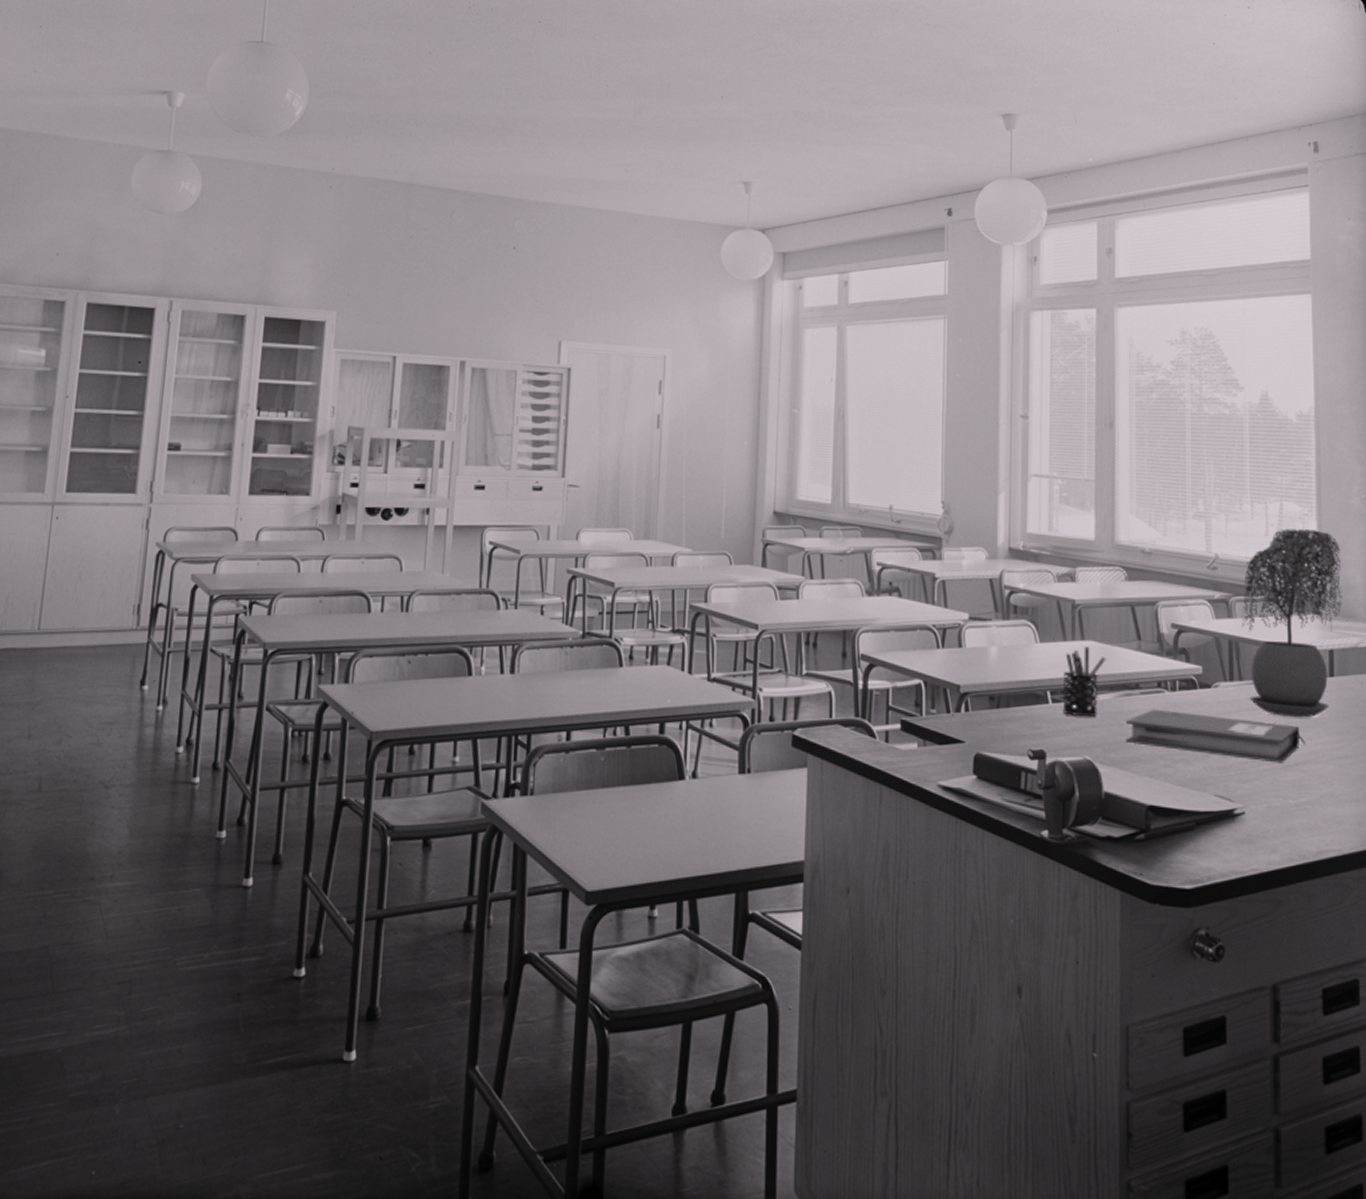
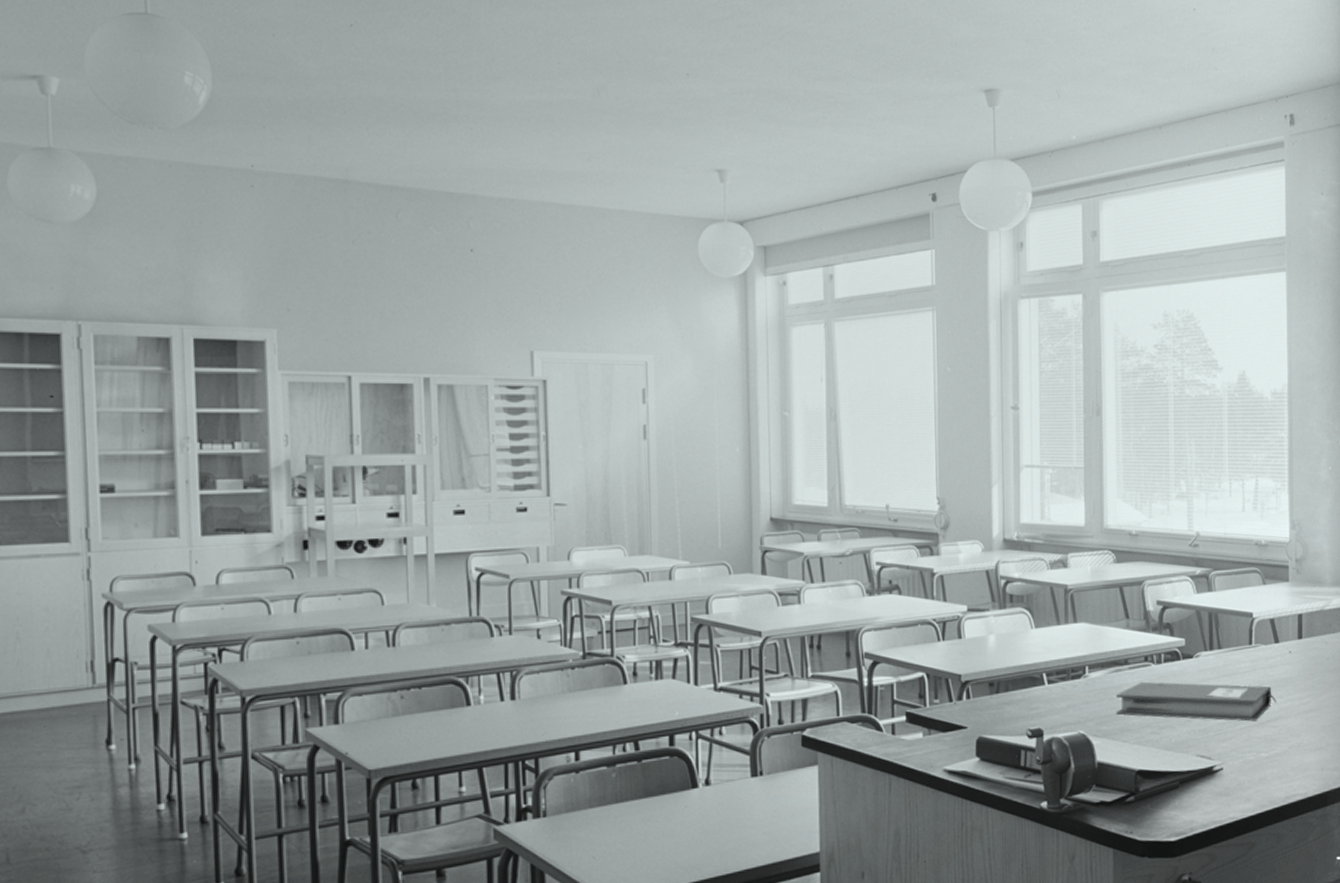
pen holder: present [1062,647,1106,716] -> none [1058,628,1097,694]
potted plant: present [1242,529,1342,718] -> none [1220,503,1311,679]

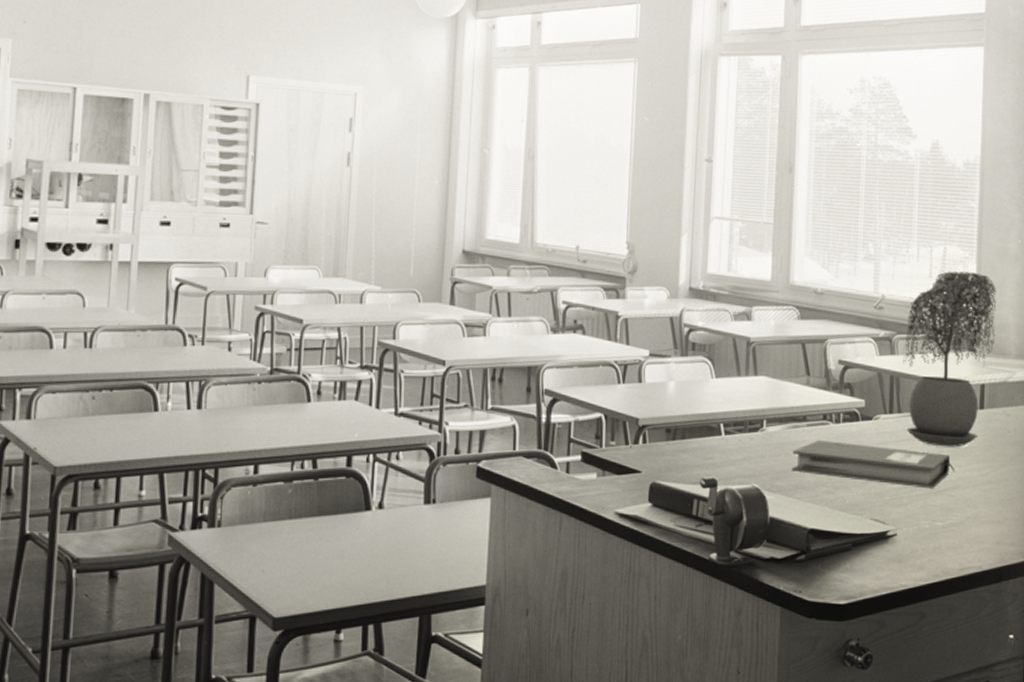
potted plant: none [1220,503,1311,679] -> present [903,271,997,447]

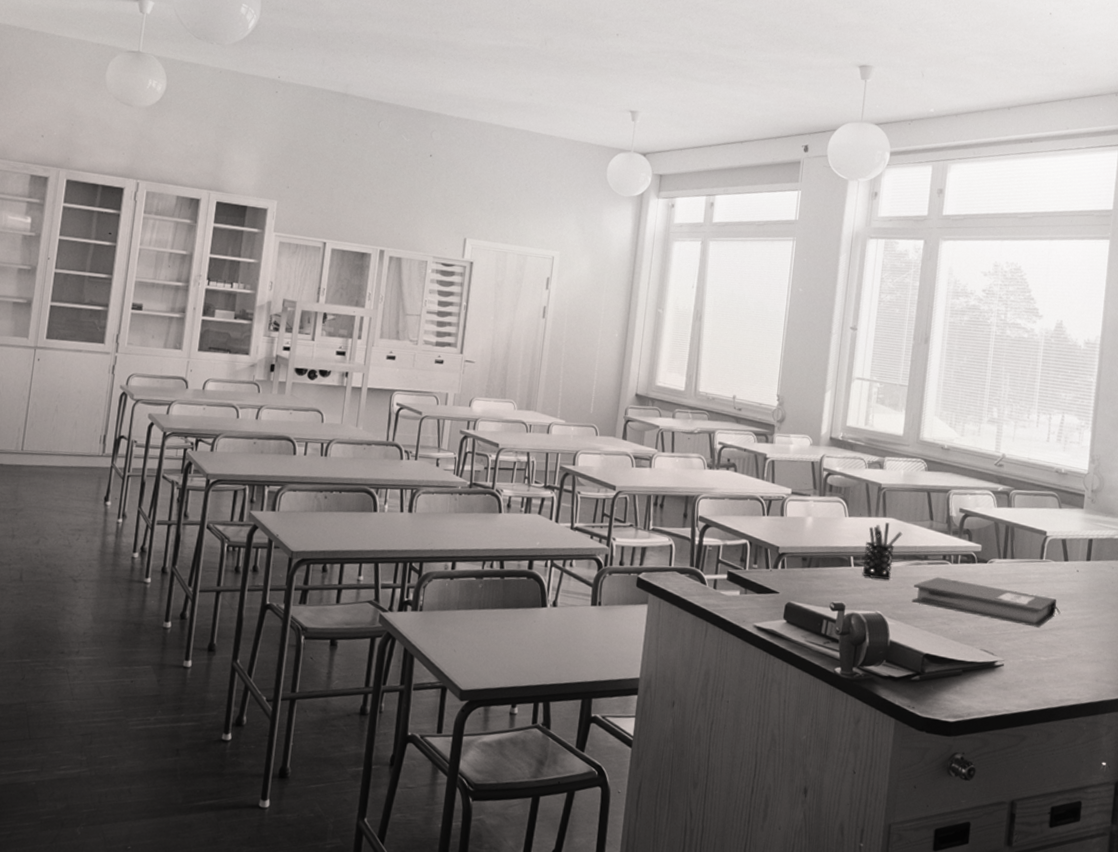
pen holder: none [734,382,777,447] -> present [862,522,903,580]
potted plant: present [903,271,997,447] -> none [1018,437,1109,593]

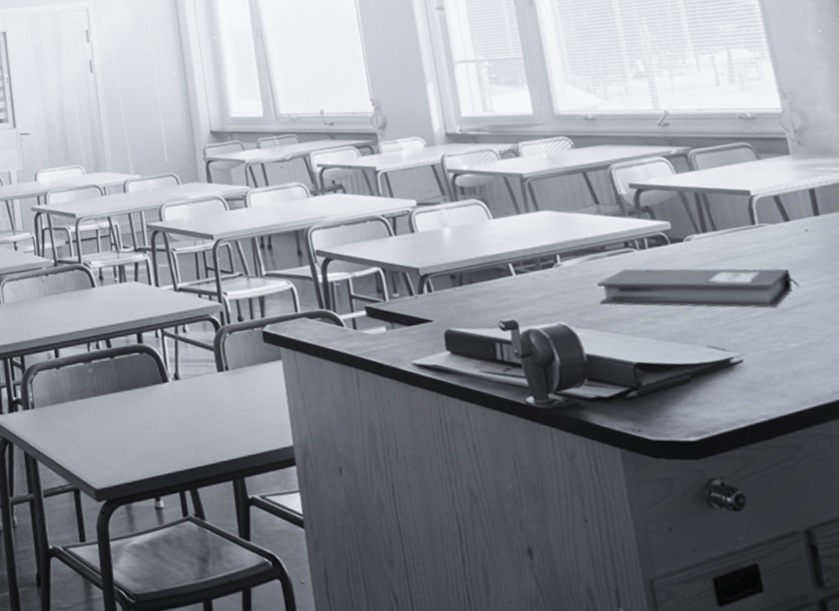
pen holder: present [862,522,903,580] -> none [522,217,566,285]

